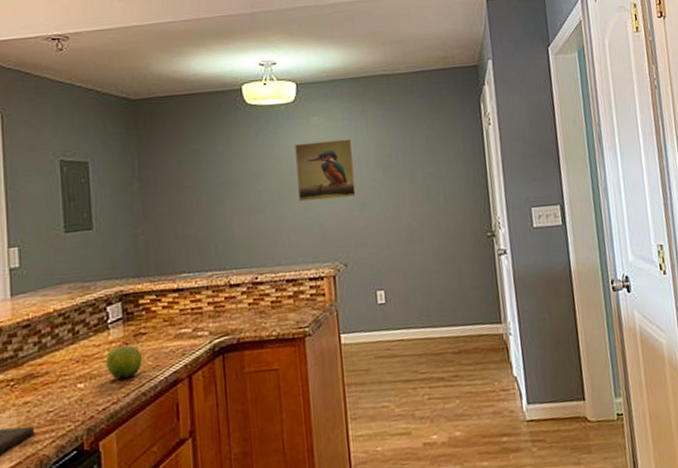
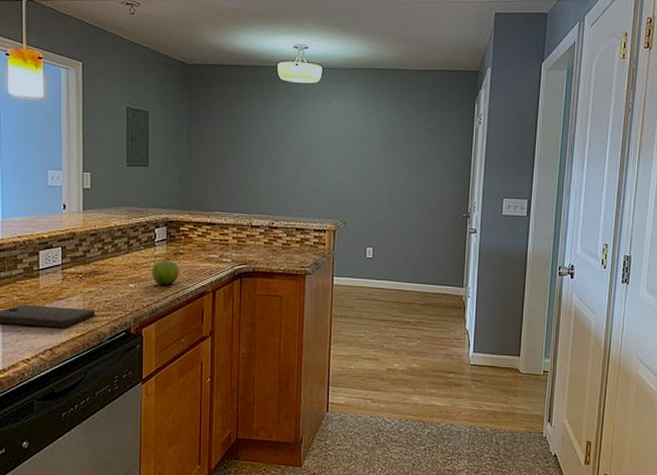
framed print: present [294,139,357,202] -> none [313,119,363,170]

